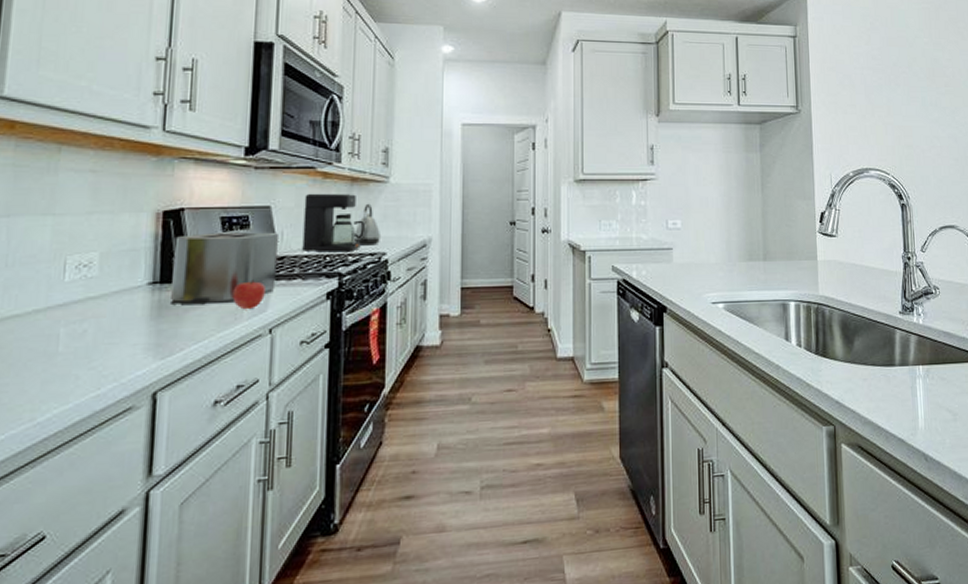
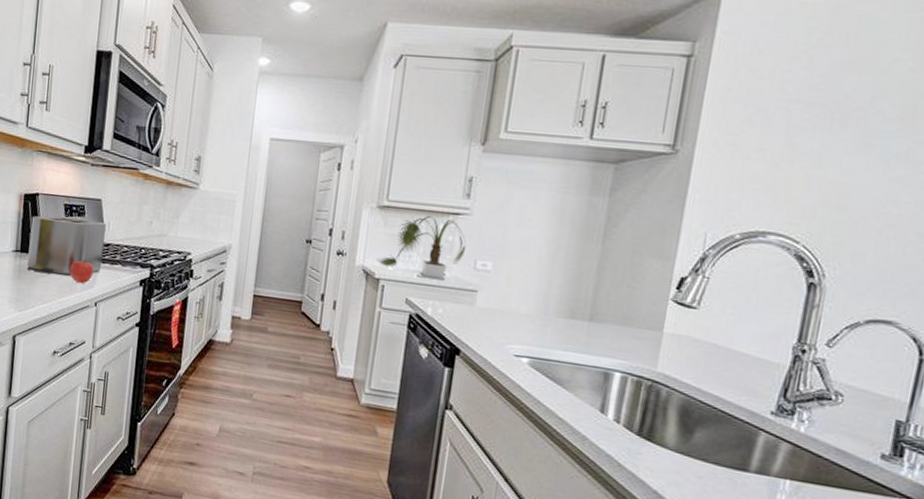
coffee maker: present [302,193,365,253] -> none [123,191,175,248]
kettle: present [354,203,382,246] -> none [165,206,189,245]
plant: none [580,185,657,244] -> present [376,216,467,281]

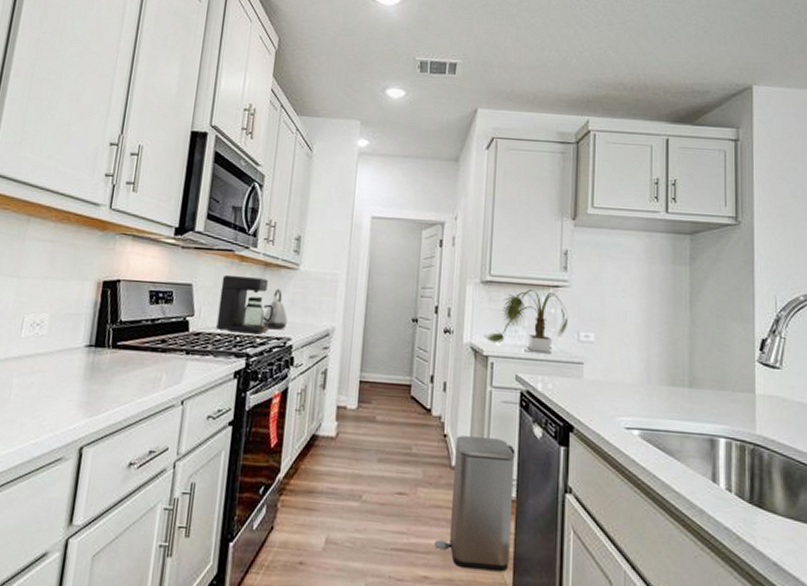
toaster: present [27,215,106,277] -> none [102,304,197,373]
fruit: present [69,259,94,284] -> none [152,351,182,380]
coffee maker: none [123,191,175,248] -> present [216,274,274,334]
kettle: none [165,206,189,245] -> present [263,288,288,330]
pedal bin: none [316,350,400,471] -> present [434,436,515,572]

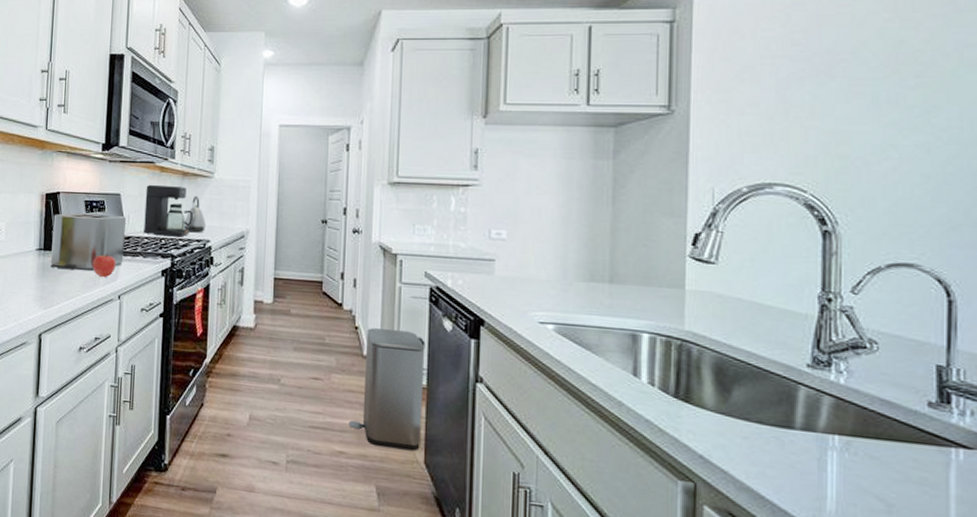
toaster: none [102,304,197,373] -> present [51,213,126,272]
fruit: none [152,351,182,380] -> present [92,253,116,278]
plant: present [483,290,569,355] -> none [392,190,479,252]

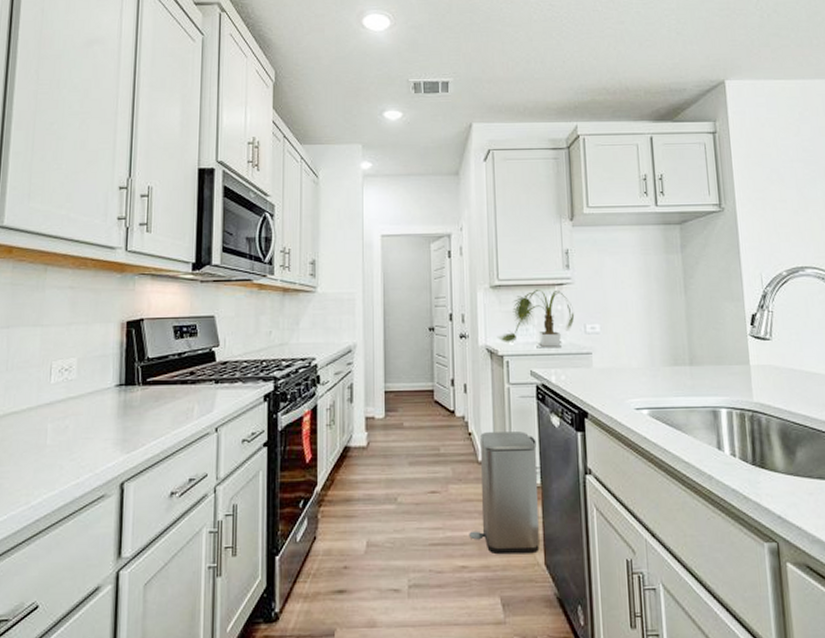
toaster: present [51,213,126,272] -> none [134,339,221,405]
fruit: present [92,253,116,278] -> none [184,382,212,410]
coffee maker: present [143,184,193,237] -> none [242,303,296,358]
kettle: present [184,195,207,233] -> none [287,312,311,351]
plant: none [392,190,479,252] -> present [497,289,575,349]

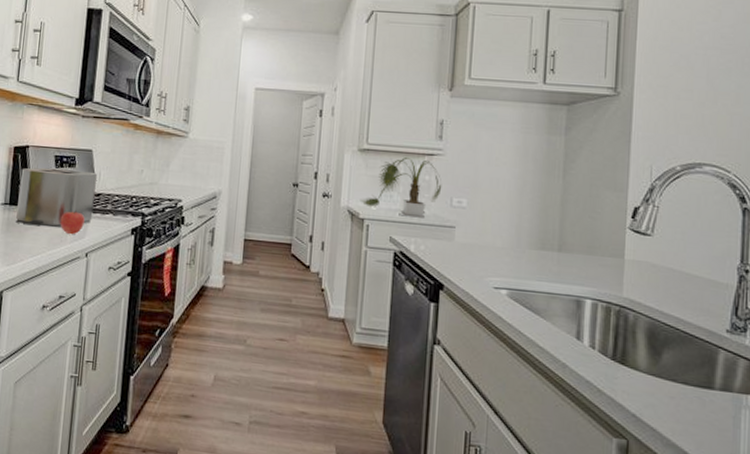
toaster: none [134,339,221,405] -> present [16,167,97,228]
fruit: none [184,382,212,410] -> present [60,210,85,235]
pedal bin: present [469,431,540,555] -> none [311,290,388,412]

